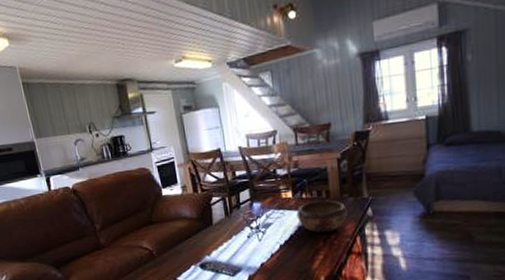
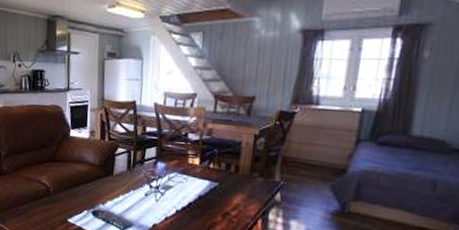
decorative bowl: present [296,200,347,234] -> none [199,173,254,209]

